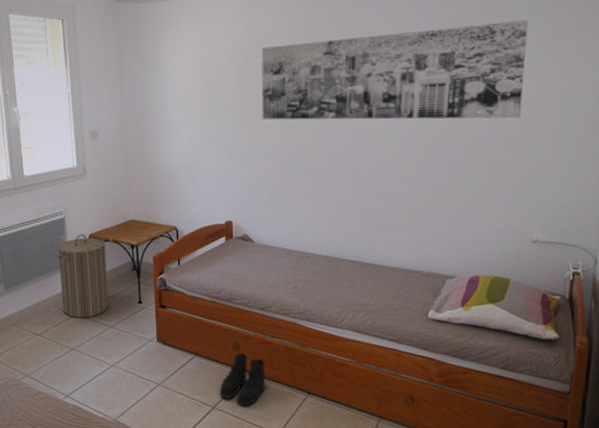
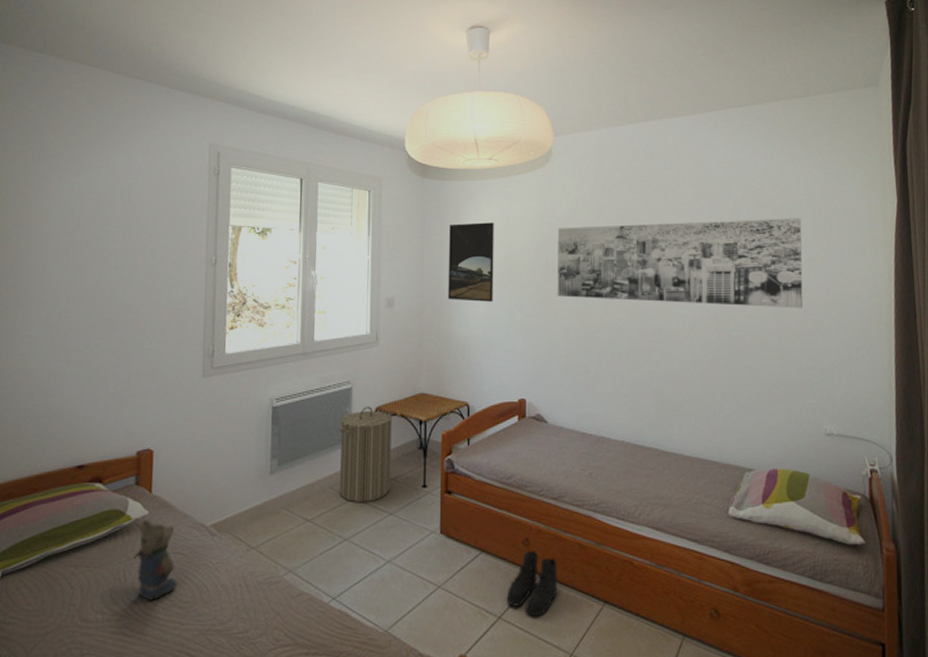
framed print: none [148,46,197,129] -> present [448,222,494,302]

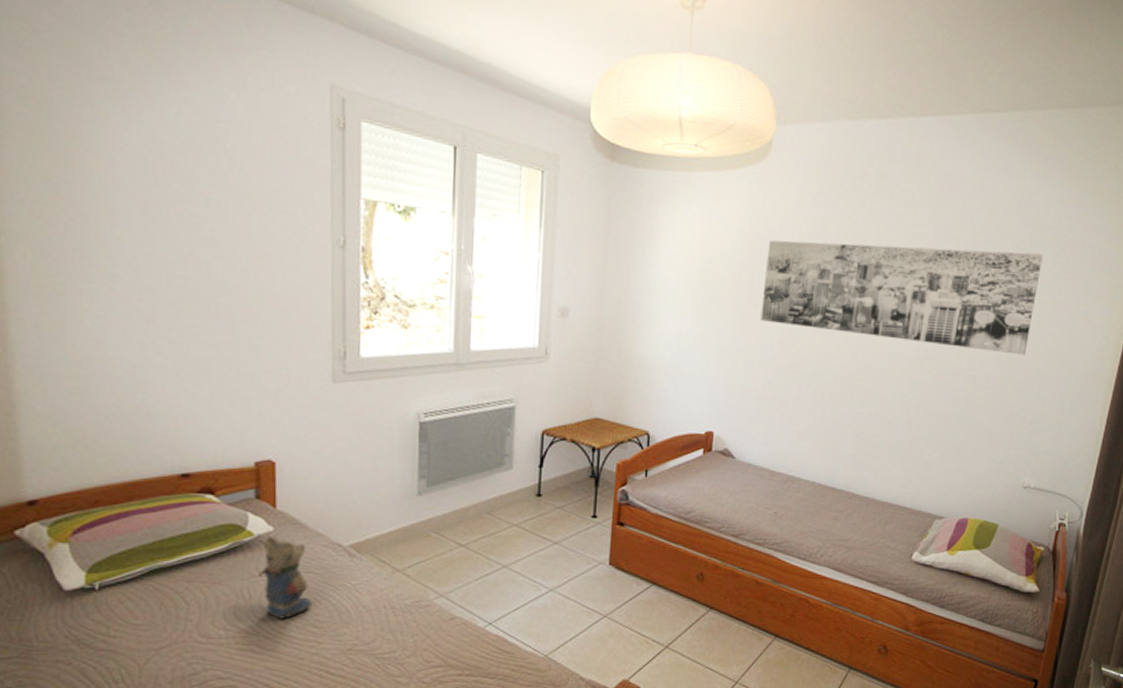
laundry hamper: present [339,406,392,502] -> none [498,428,561,530]
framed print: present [448,222,494,302] -> none [633,223,694,321]
boots: present [506,550,558,617] -> none [675,585,731,647]

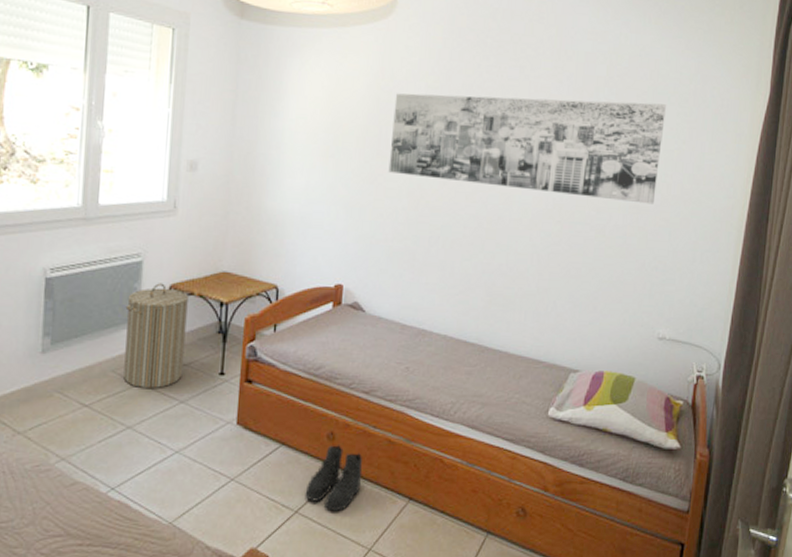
laundry hamper: none [498,428,561,530] -> present [123,283,188,388]
boots: none [675,585,731,647] -> present [305,445,363,512]

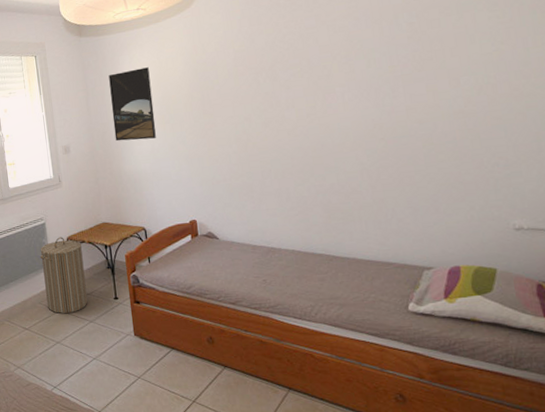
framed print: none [261,78,322,173] -> present [109,67,156,142]
boots: present [305,445,363,512] -> none [198,347,244,401]
wall art: present [388,93,666,204] -> none [209,13,481,126]

